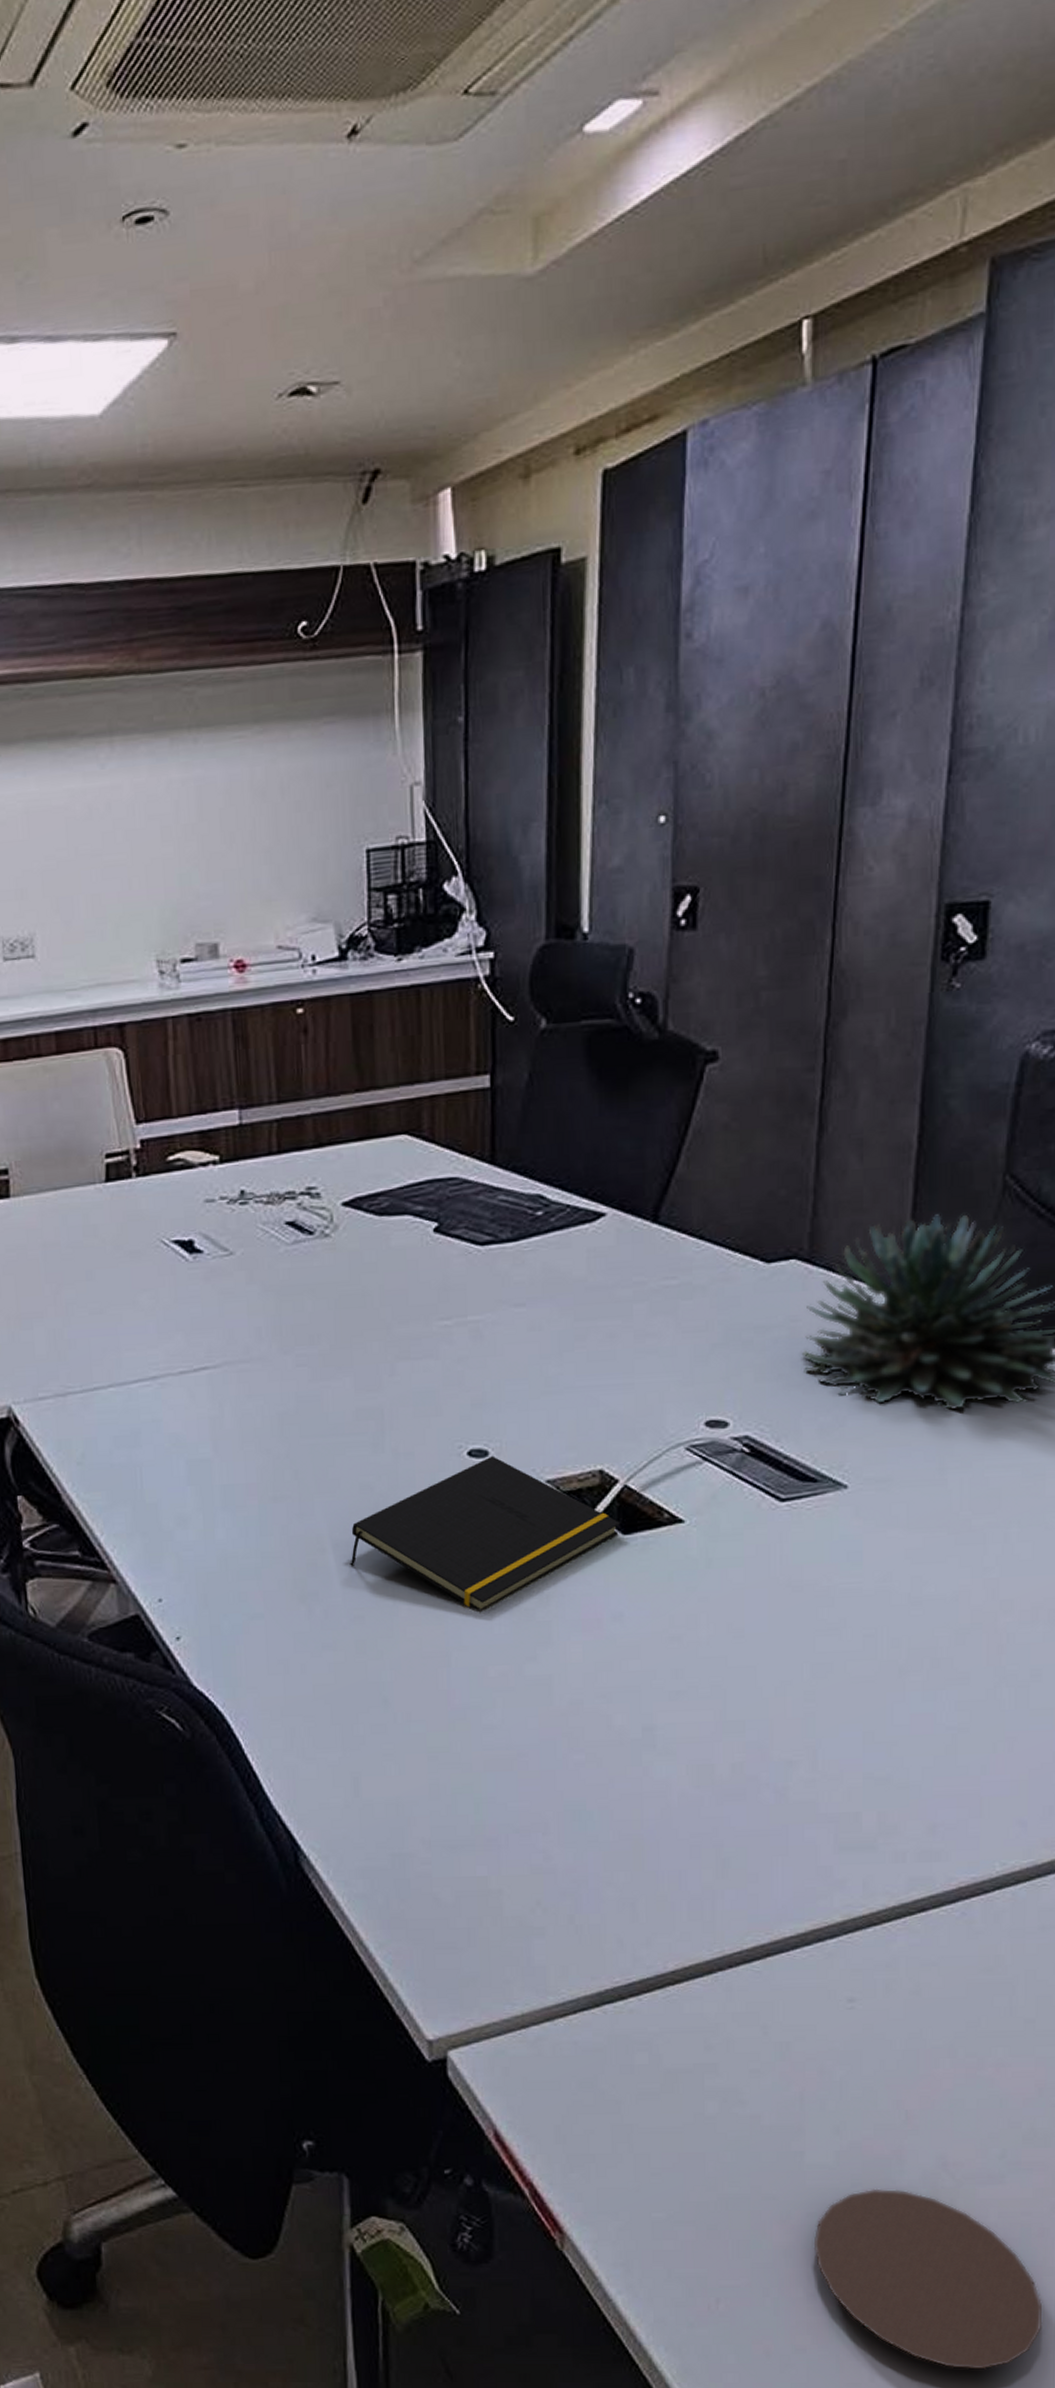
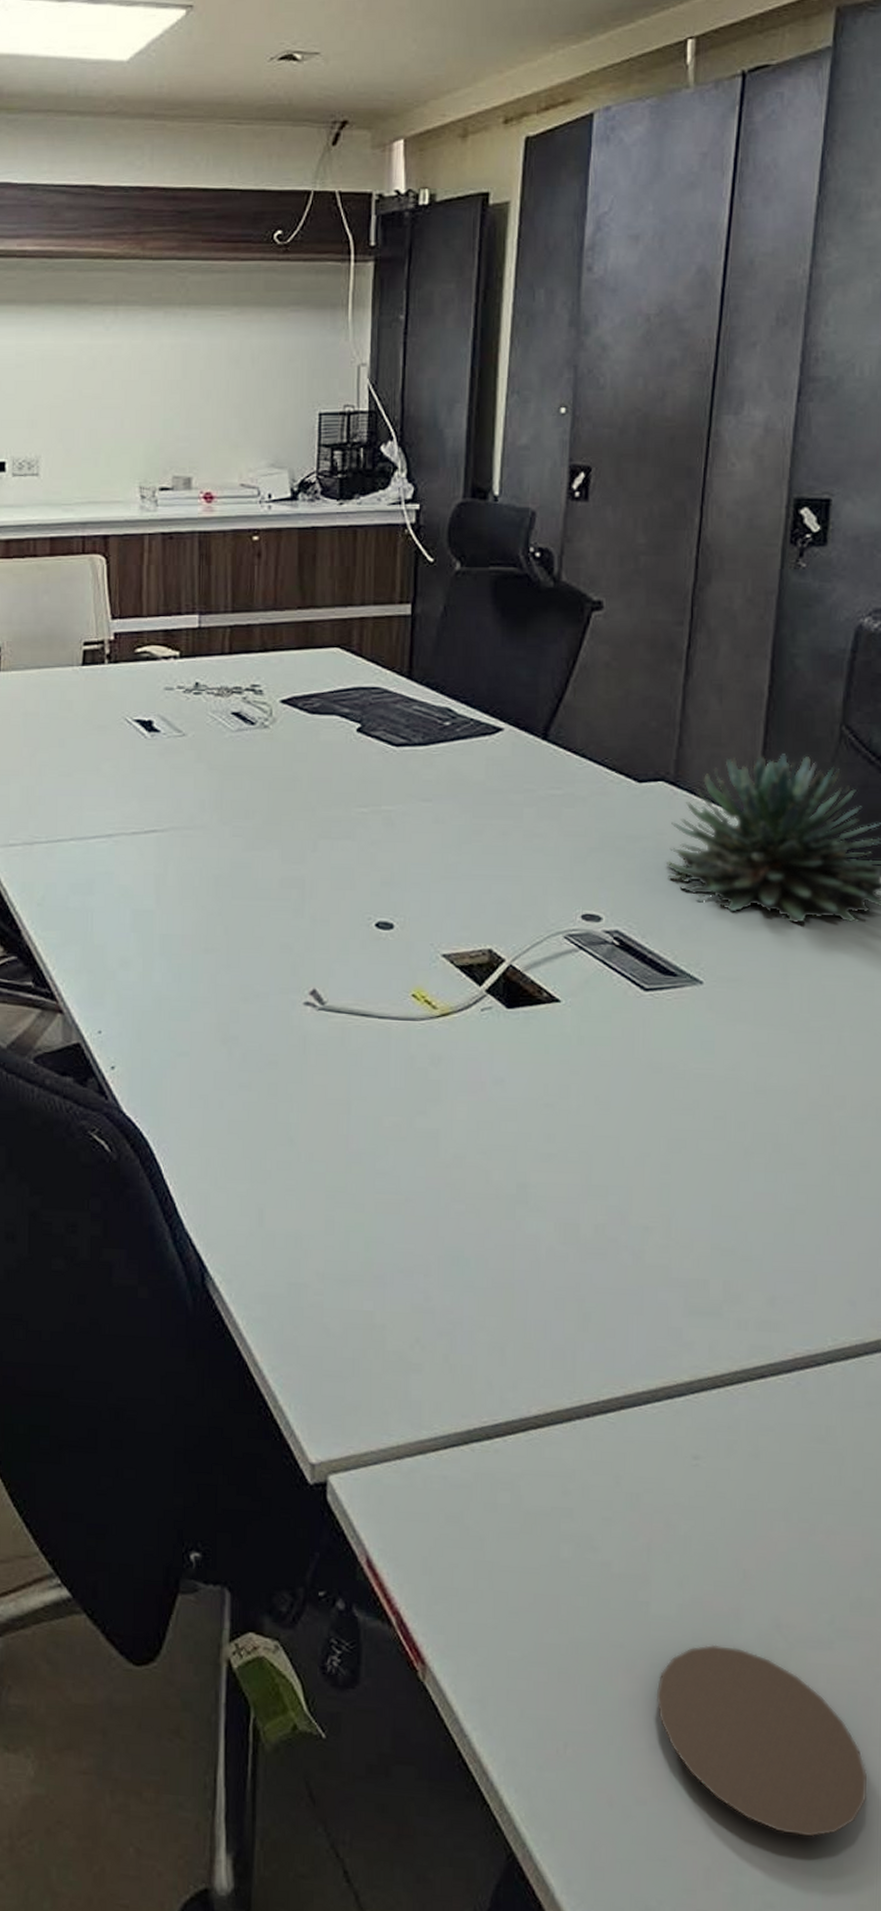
notepad: present [350,1455,620,1611] -> none [268,929,505,1066]

